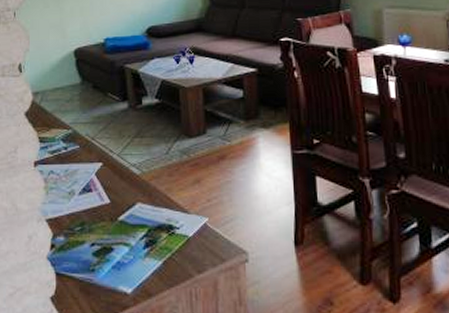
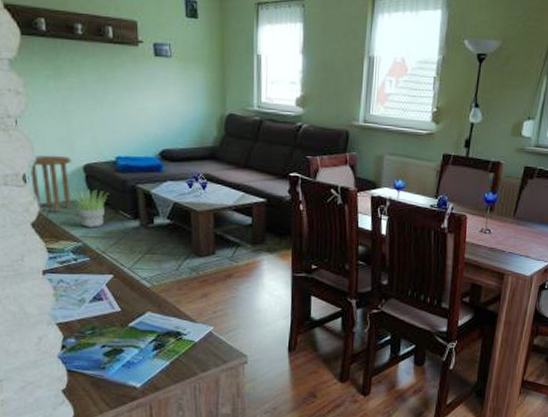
side table: none [25,42,63,100] -> present [29,154,72,213]
potted plant: none [60,73,99,113] -> present [69,189,110,228]

